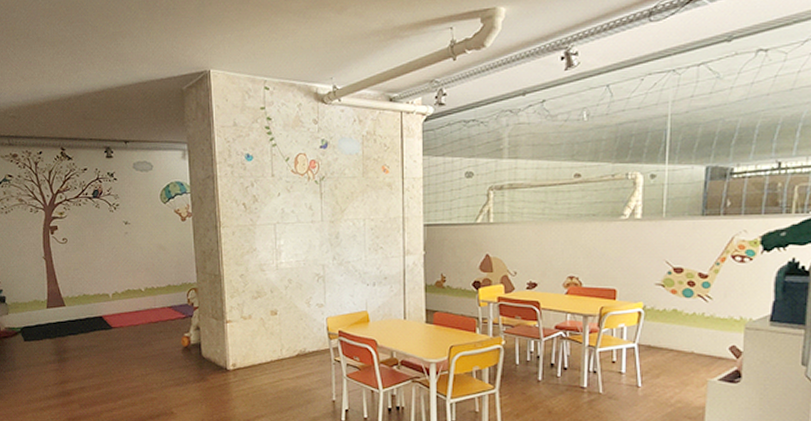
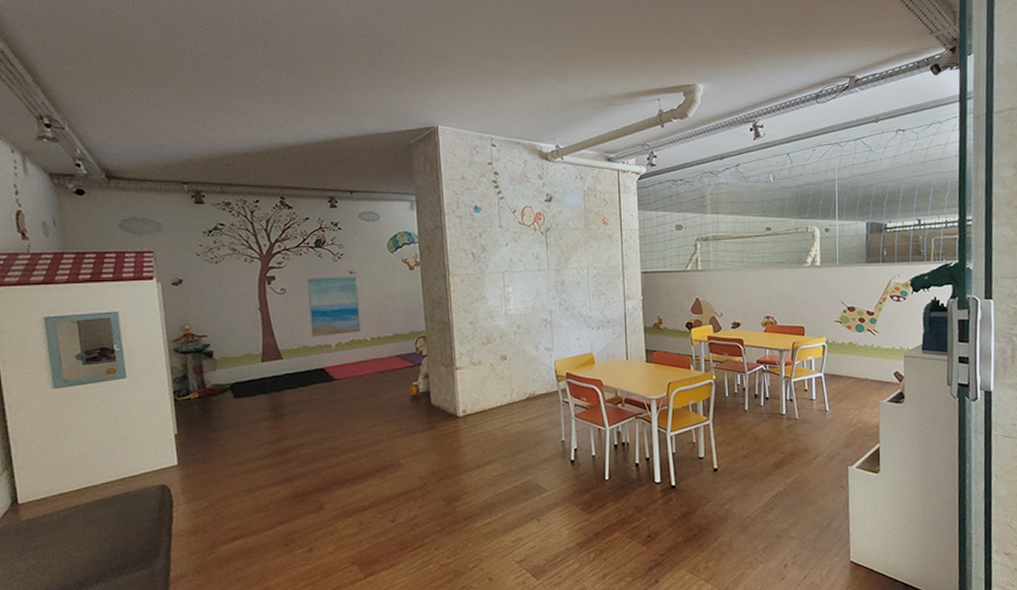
wall art: none [85,227,136,286] -> present [306,276,361,337]

